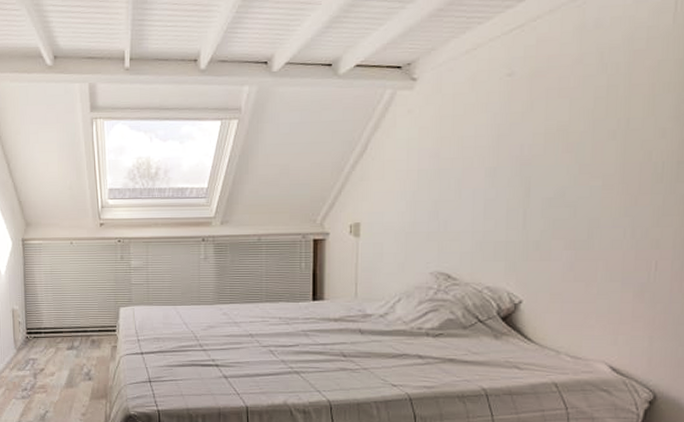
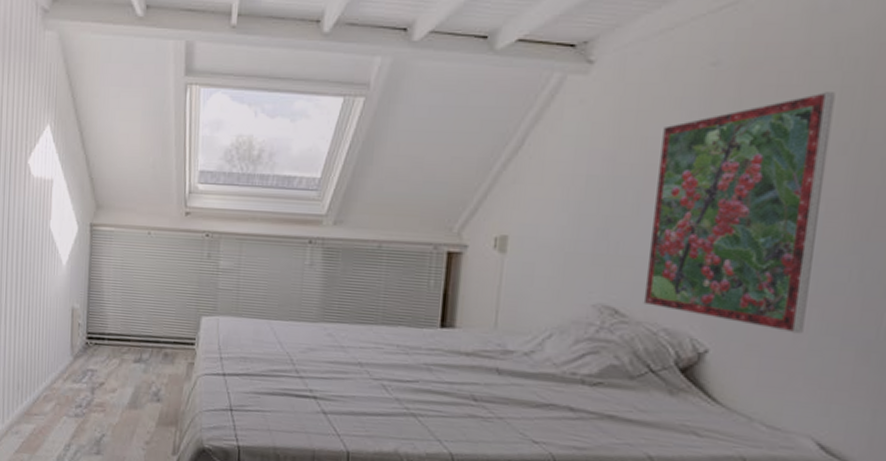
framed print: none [469,91,603,282] -> present [643,92,836,334]

